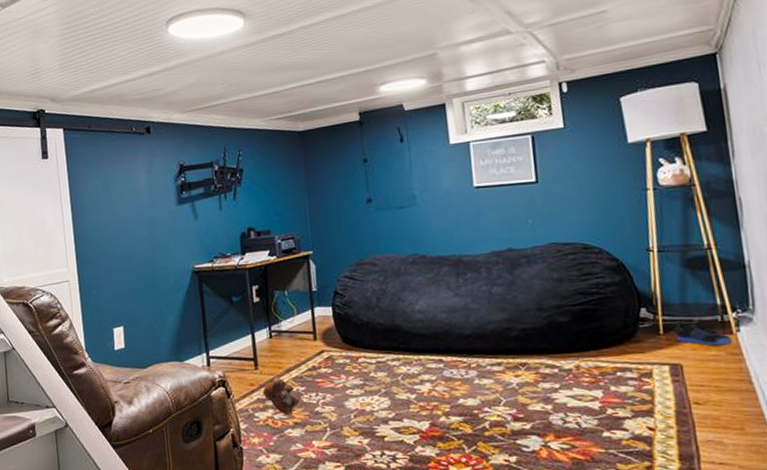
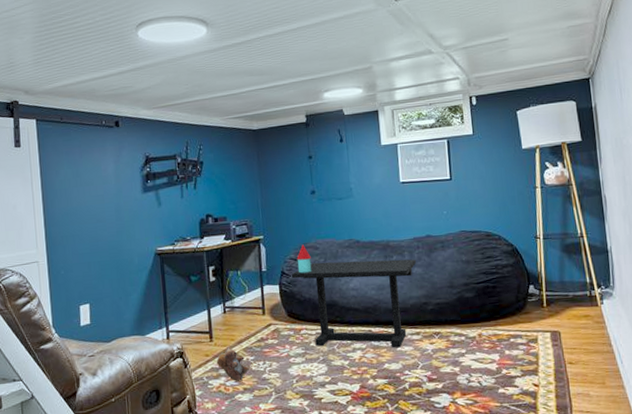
side table: none [345,260,495,381] -> present [291,244,416,348]
sneaker: present [675,321,733,346] -> none [555,296,598,316]

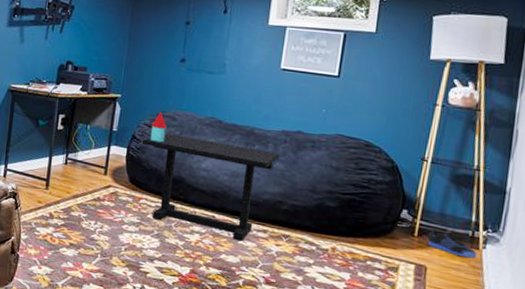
plush toy: present [216,347,249,381] -> none [47,198,79,235]
sneaker: none [555,296,598,316] -> present [428,228,477,259]

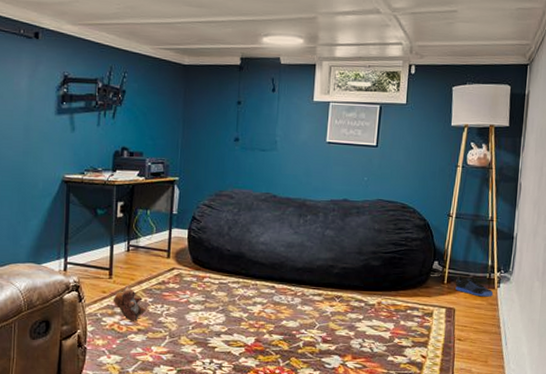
plush toy: none [47,198,79,235] -> present [113,286,146,321]
side table: present [141,112,279,242] -> none [202,192,329,307]

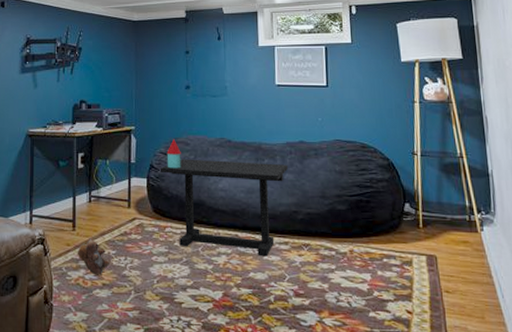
side table: none [202,192,329,307] -> present [160,139,288,257]
sneaker: present [455,275,494,297] -> none [432,217,478,242]

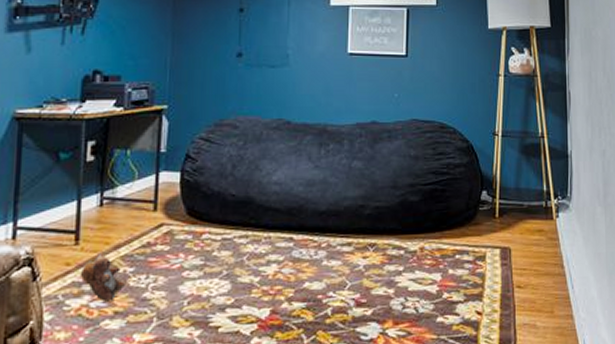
side table: present [160,139,288,257] -> none [198,121,356,262]

